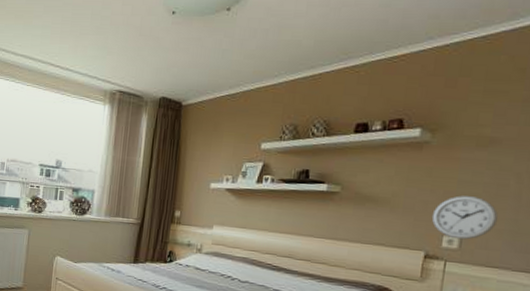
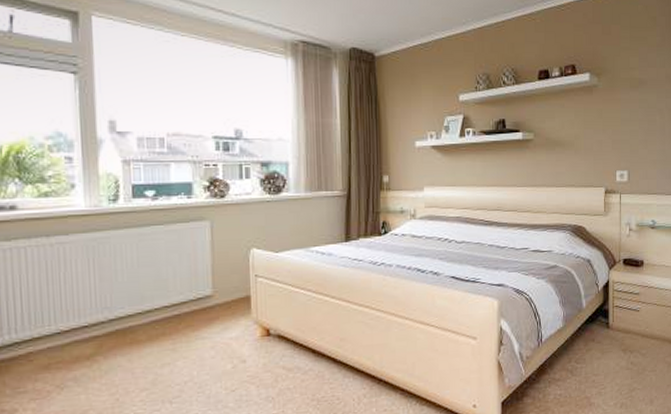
wall clock: present [431,195,498,240] -> none [606,133,651,173]

